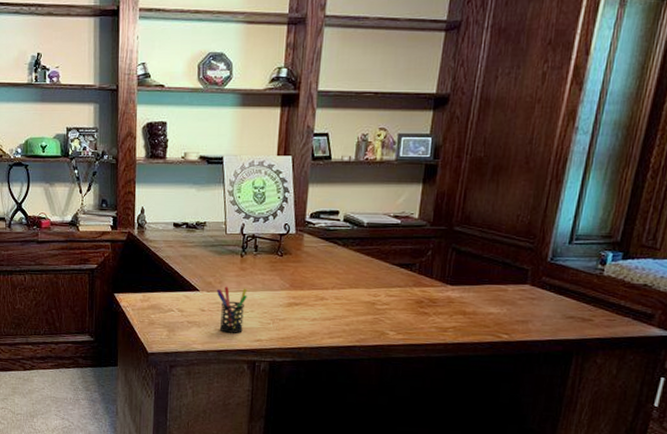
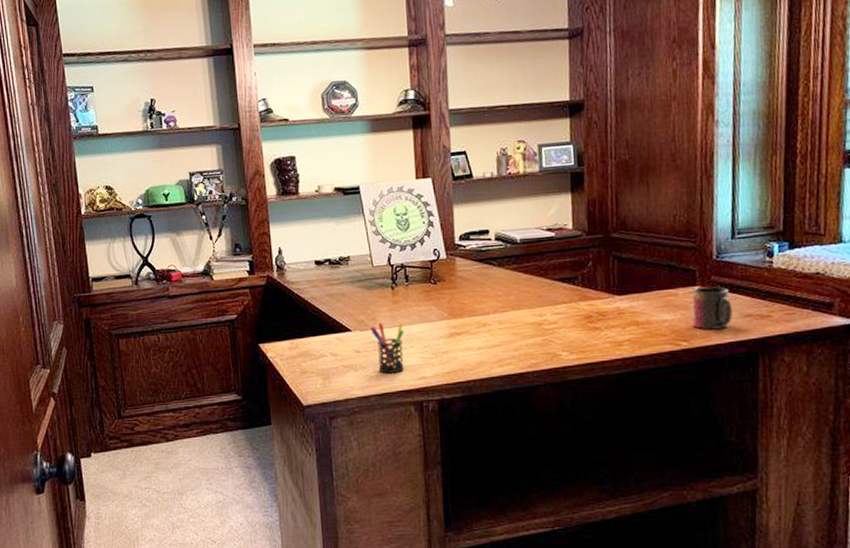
mug: none [515,286,557,327] -> present [692,286,733,330]

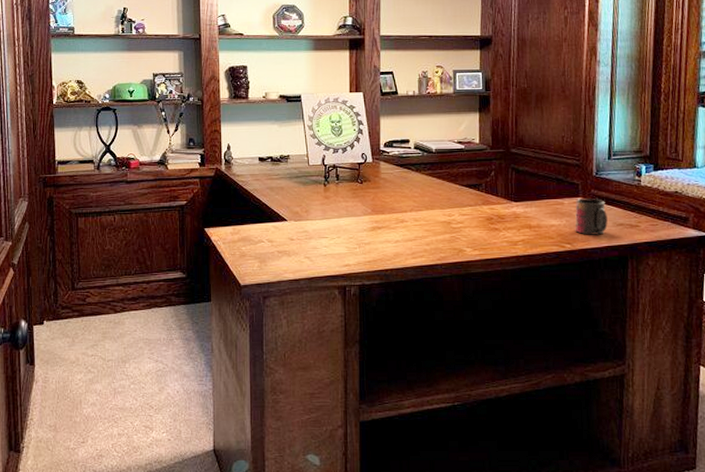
pen holder: present [370,322,404,374] -> none [303,214,333,260]

